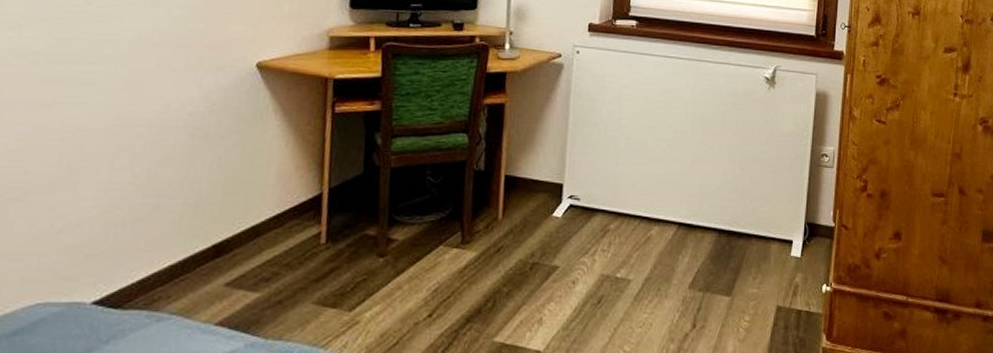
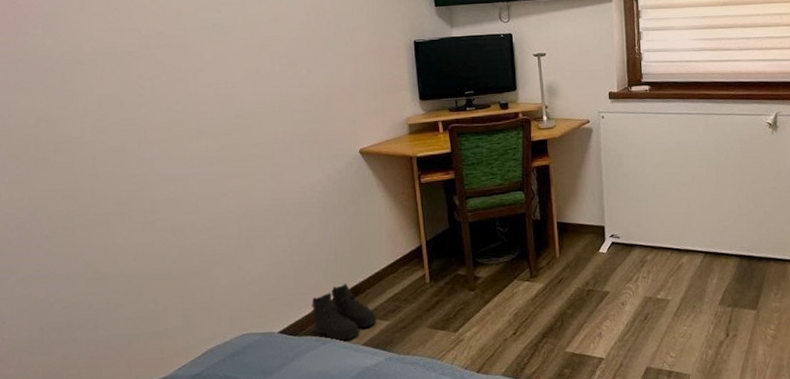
boots: none [148,238,243,318] -> present [312,283,377,341]

